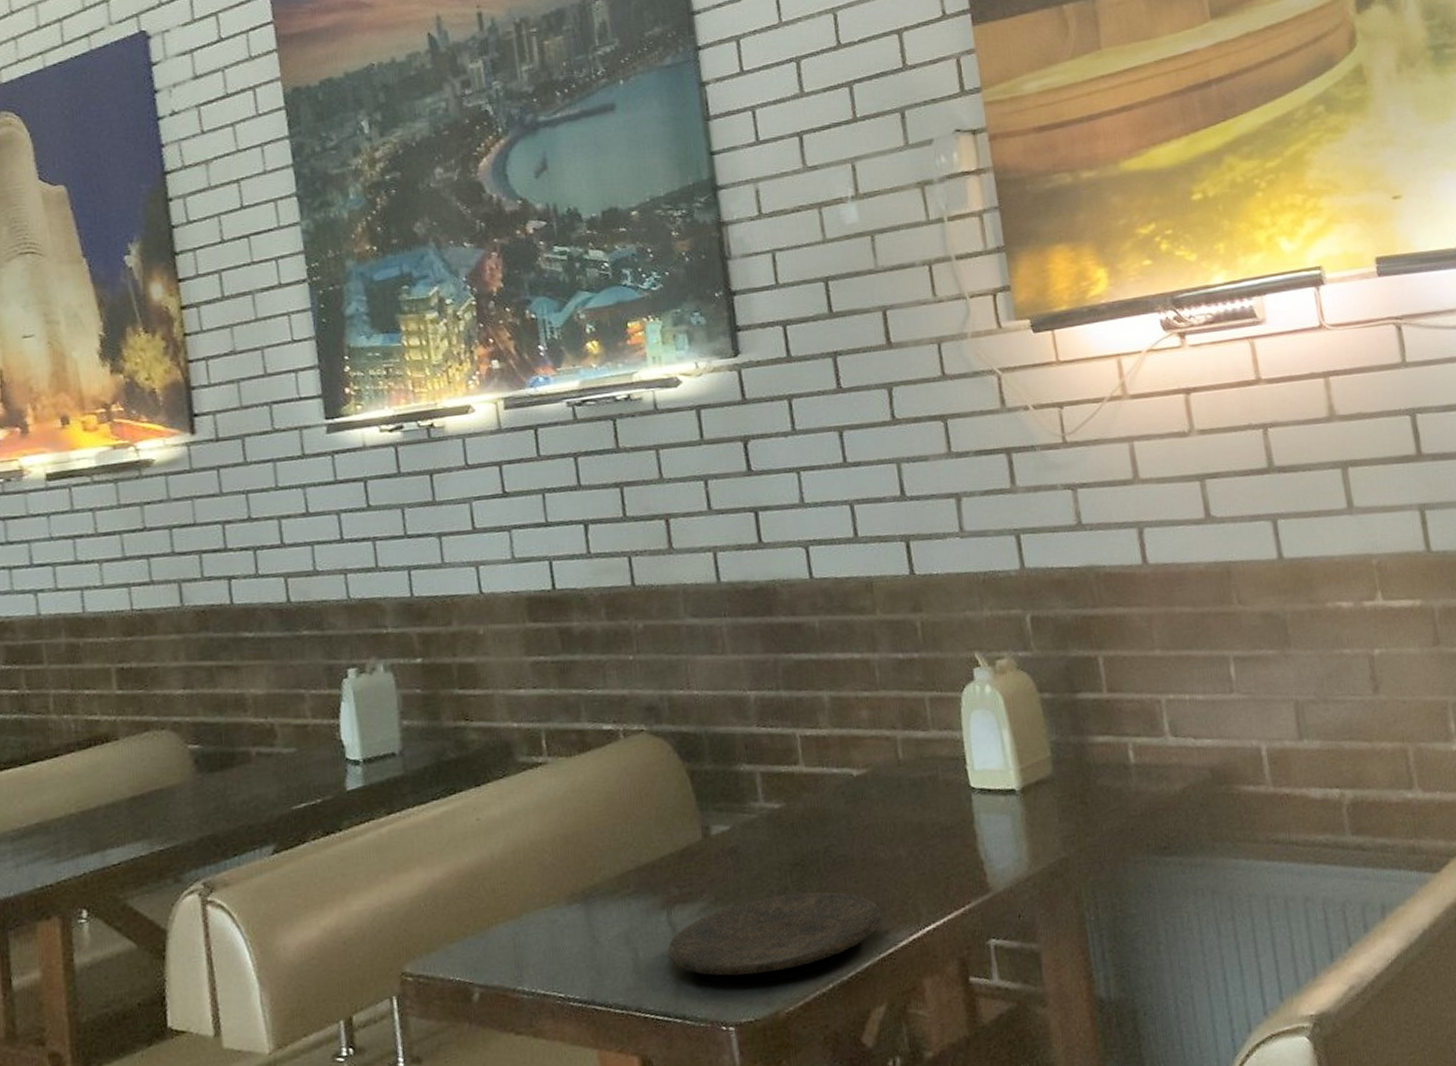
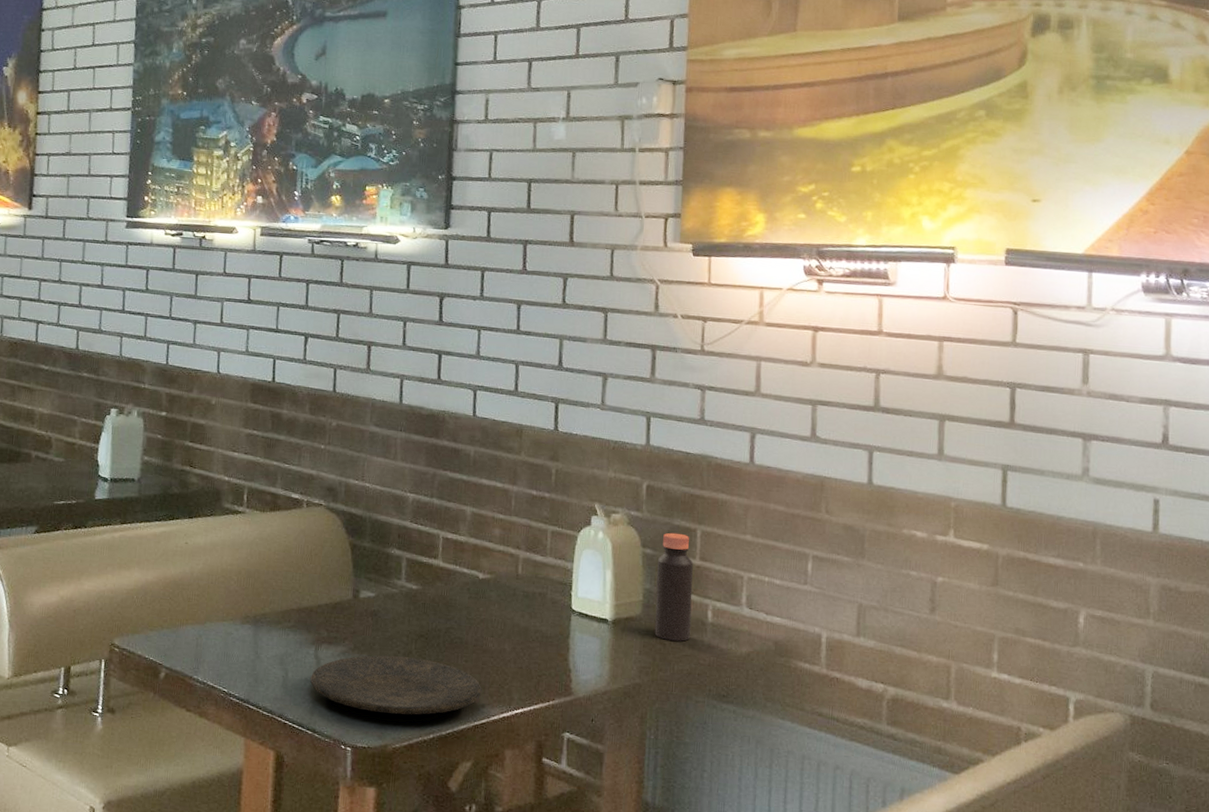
bottle: none [1059,665,1115,798] -> present [654,532,693,642]

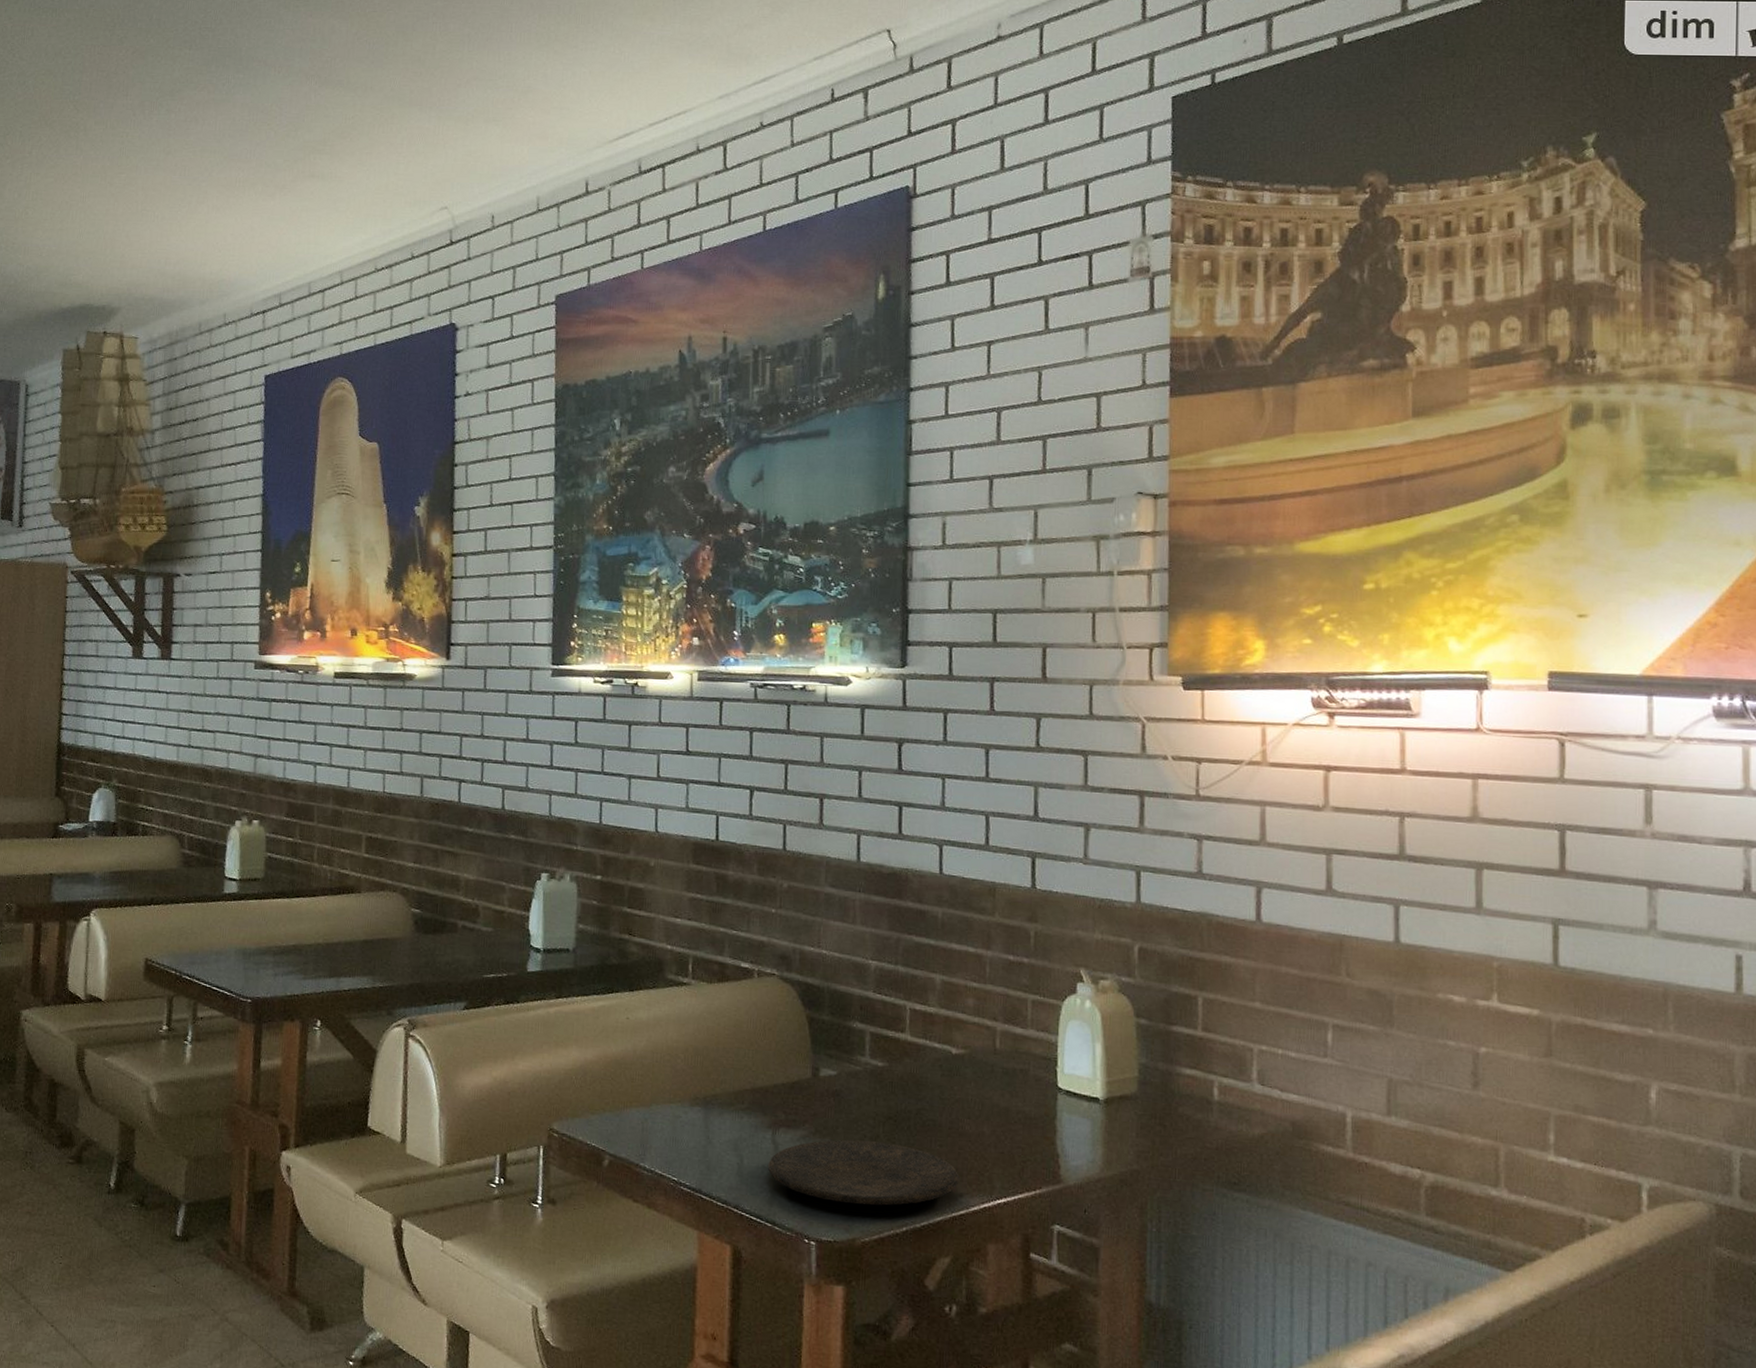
bottle: present [654,532,693,642] -> none [1153,1000,1195,1123]

